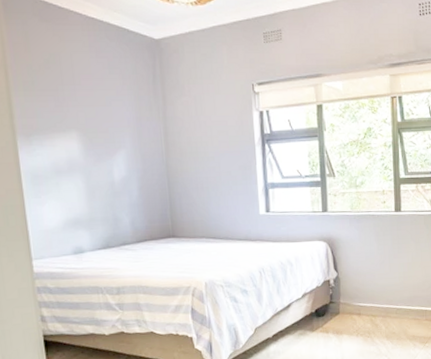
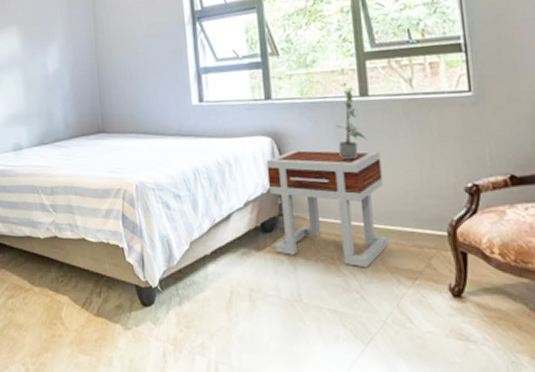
side table: none [321,251,409,338] -> present [266,149,389,268]
potted plant: none [376,204,398,259] -> present [335,87,367,160]

